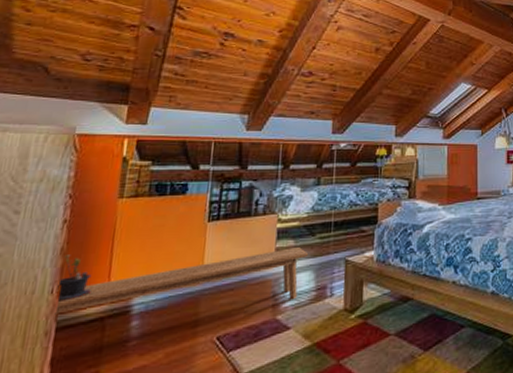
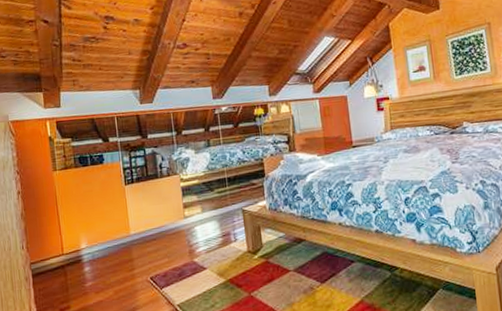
bench: present [54,247,309,315] -> none [26,202,211,265]
potted plant: present [56,255,92,301] -> none [24,218,50,255]

